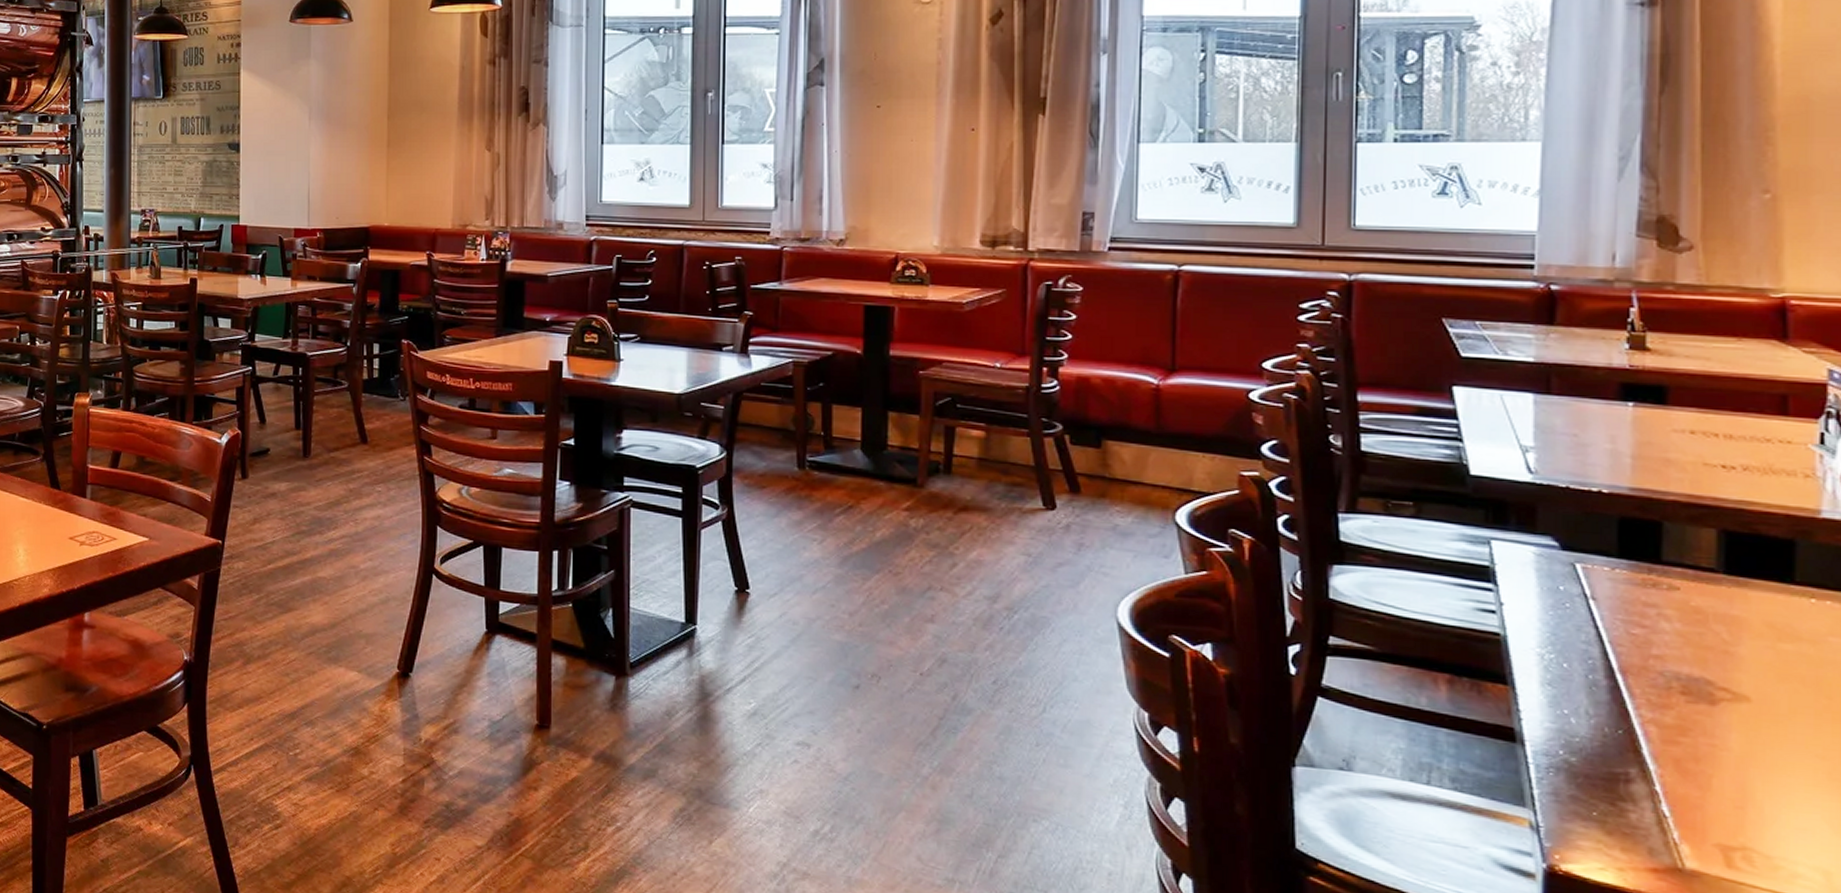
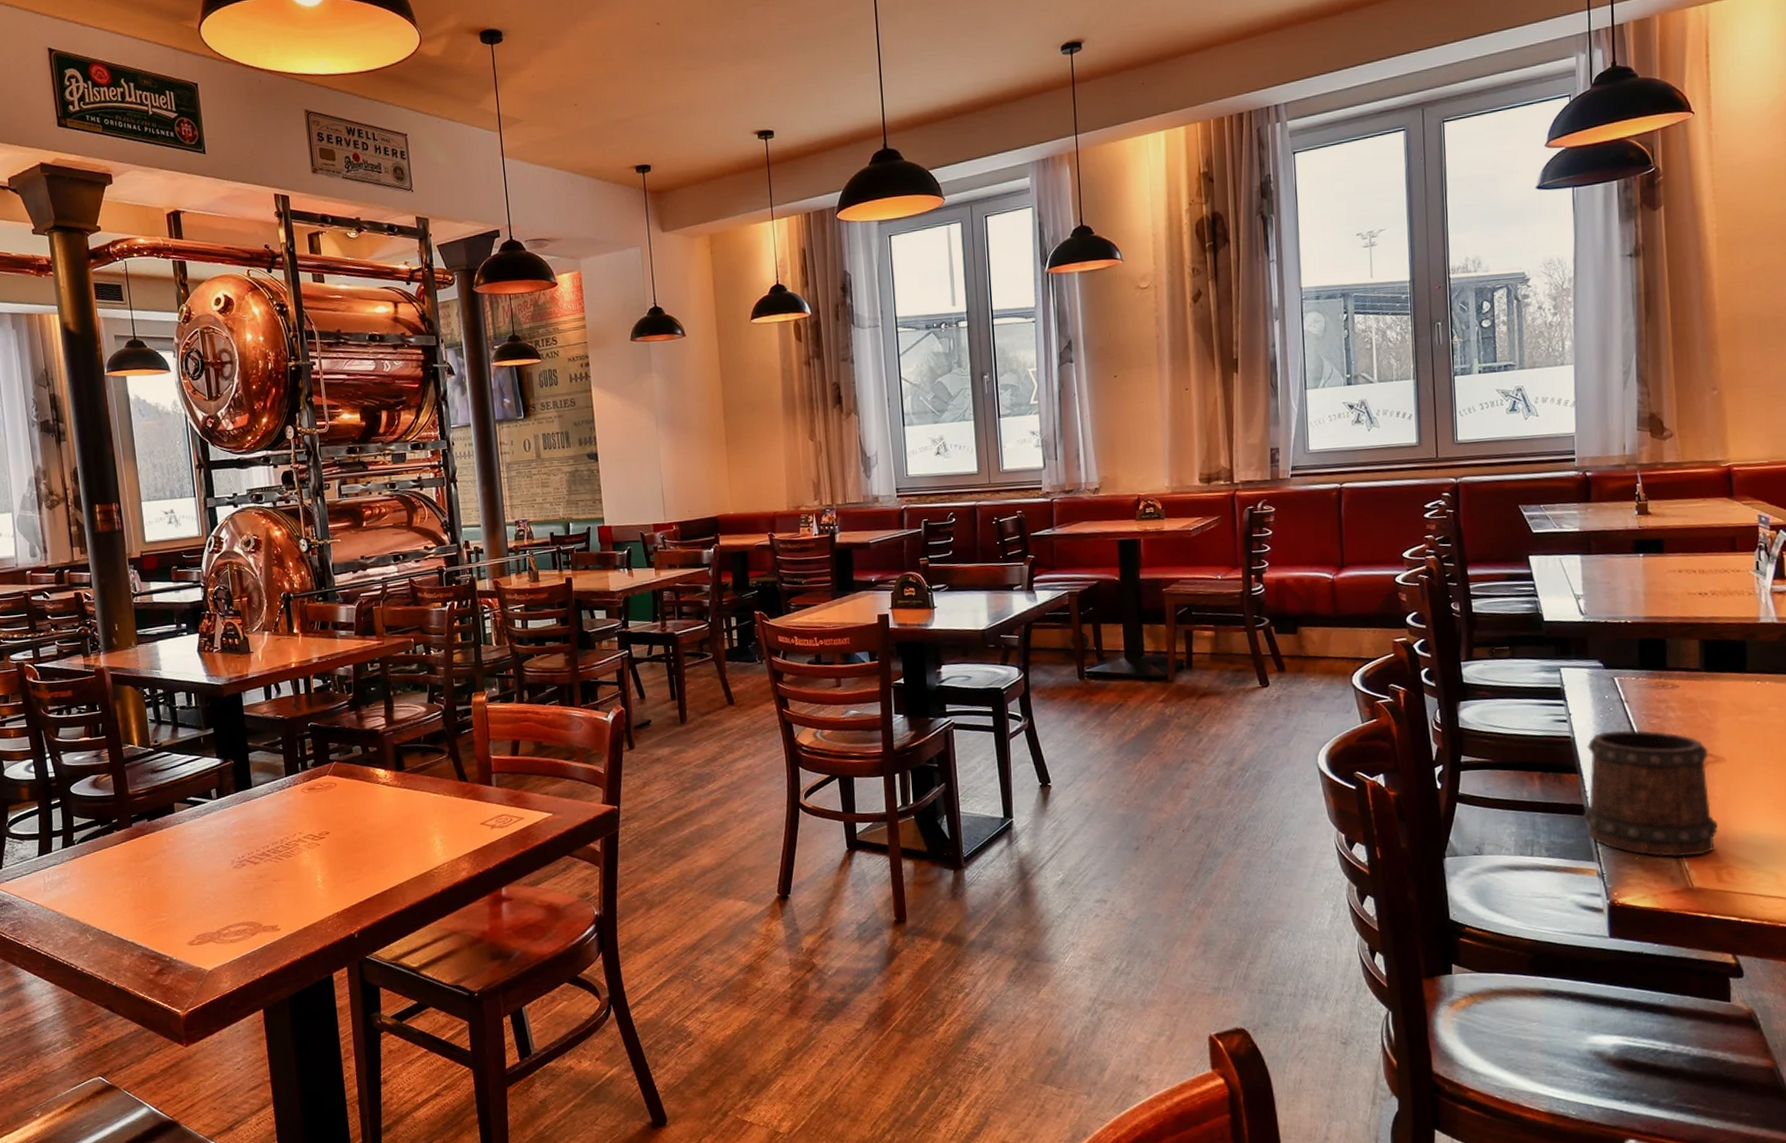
beer mug: none [1512,635,1733,826] -> present [1583,730,1719,857]

